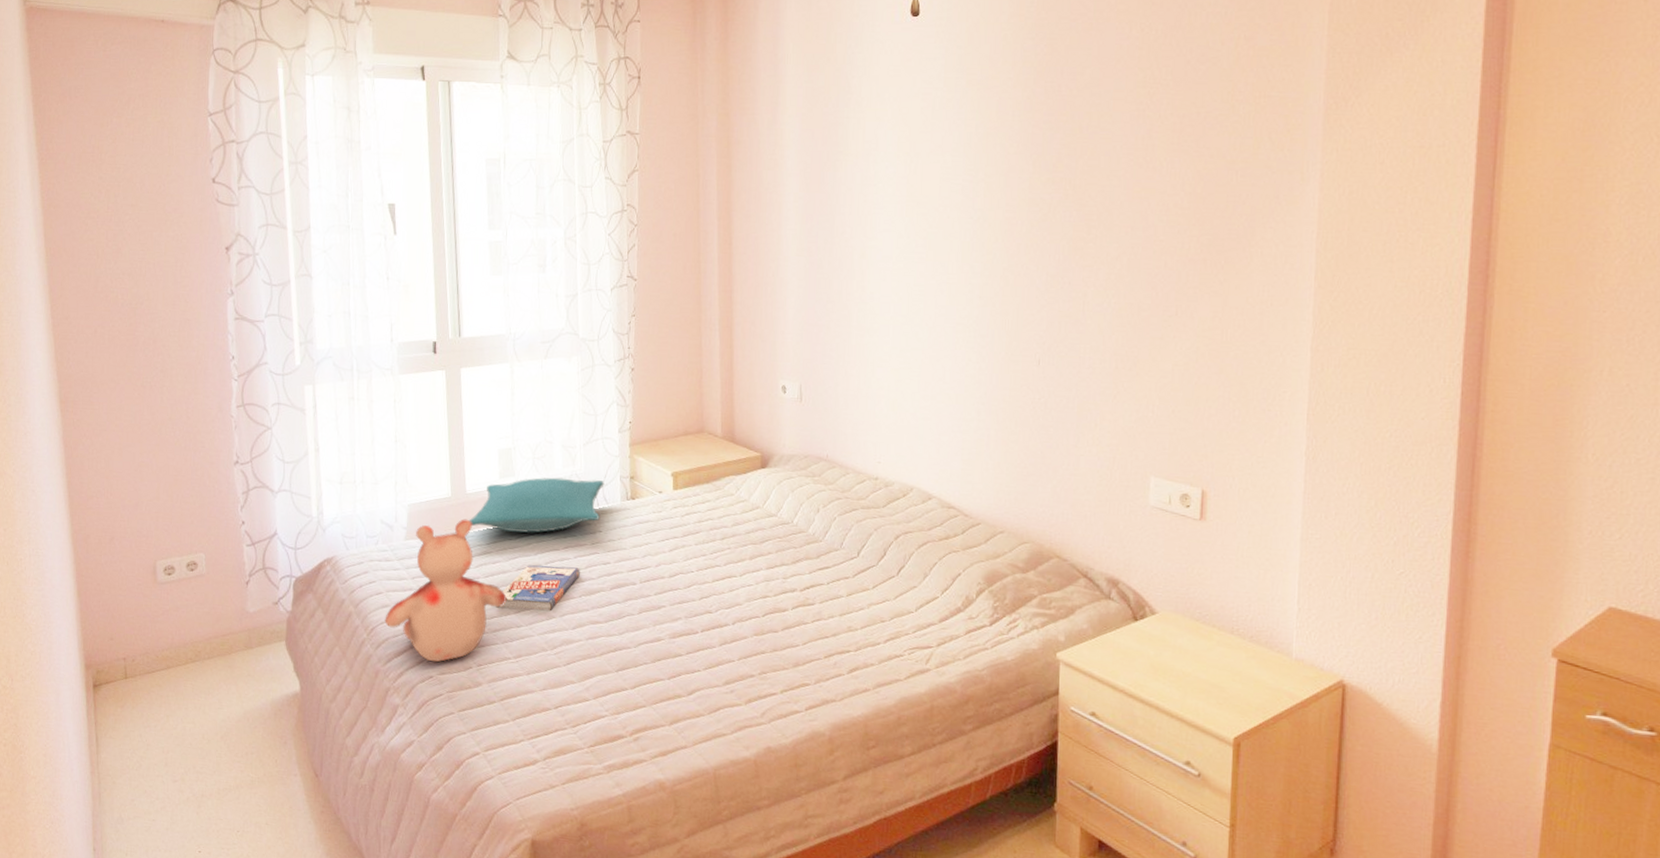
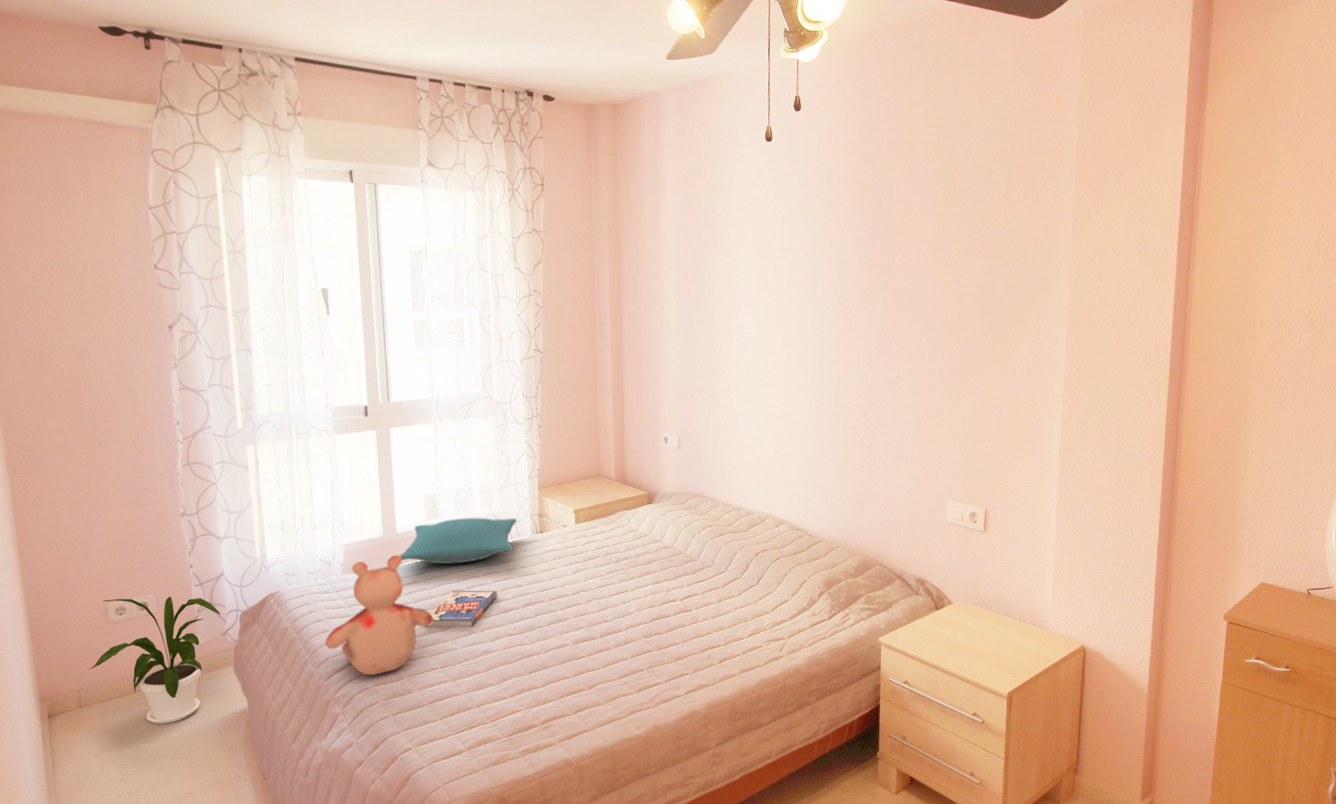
house plant: none [135,556,274,704] -> present [89,596,221,724]

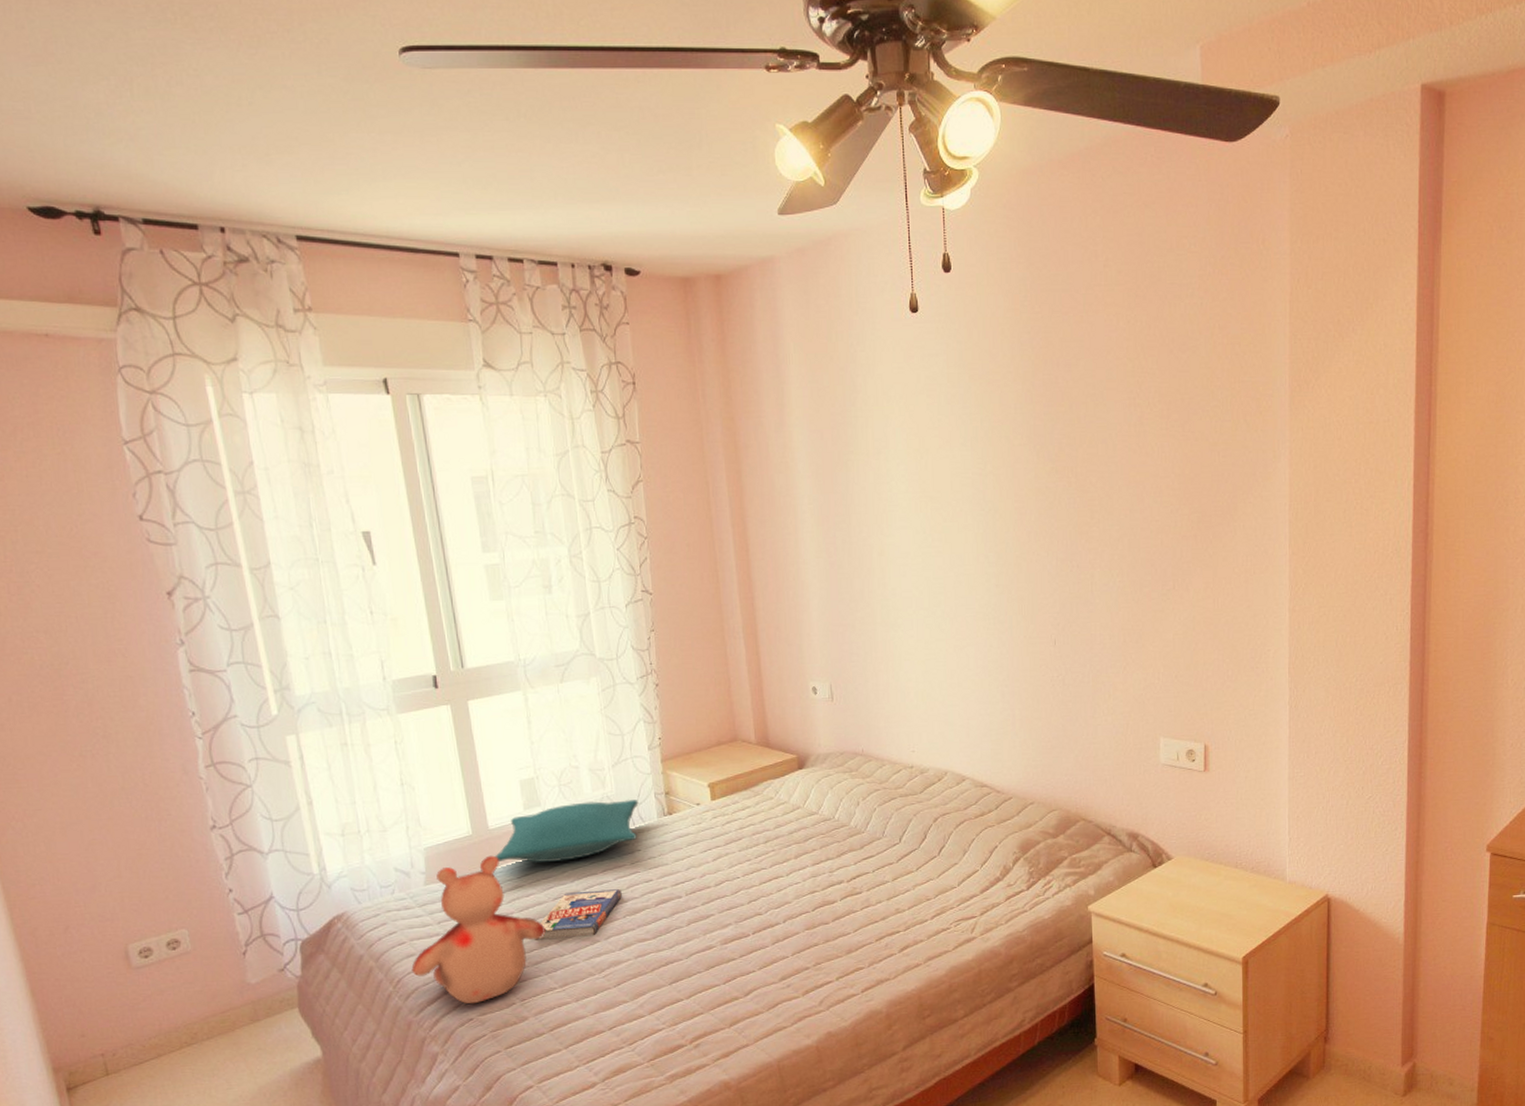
house plant: present [89,596,221,724] -> none [113,927,276,1086]

